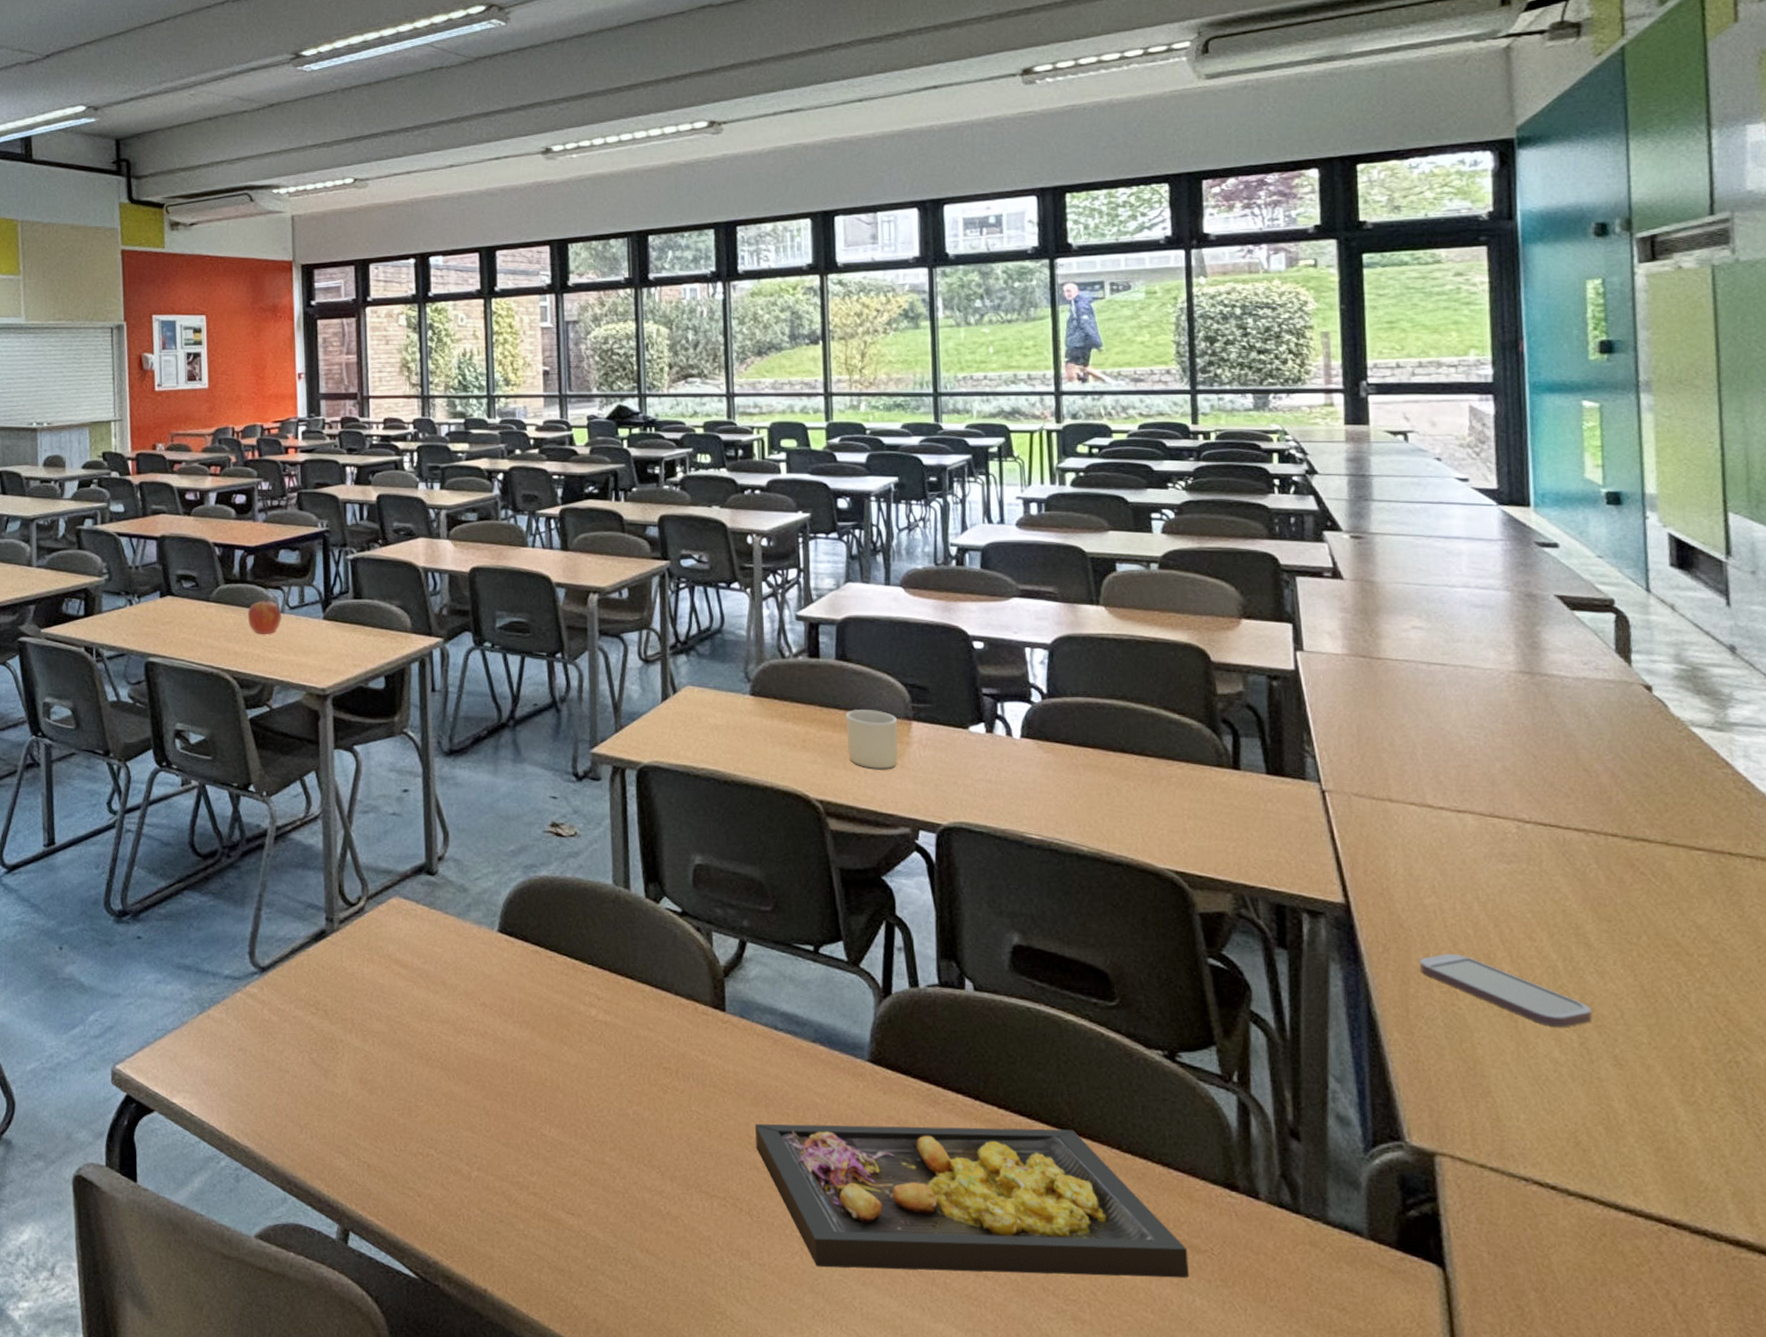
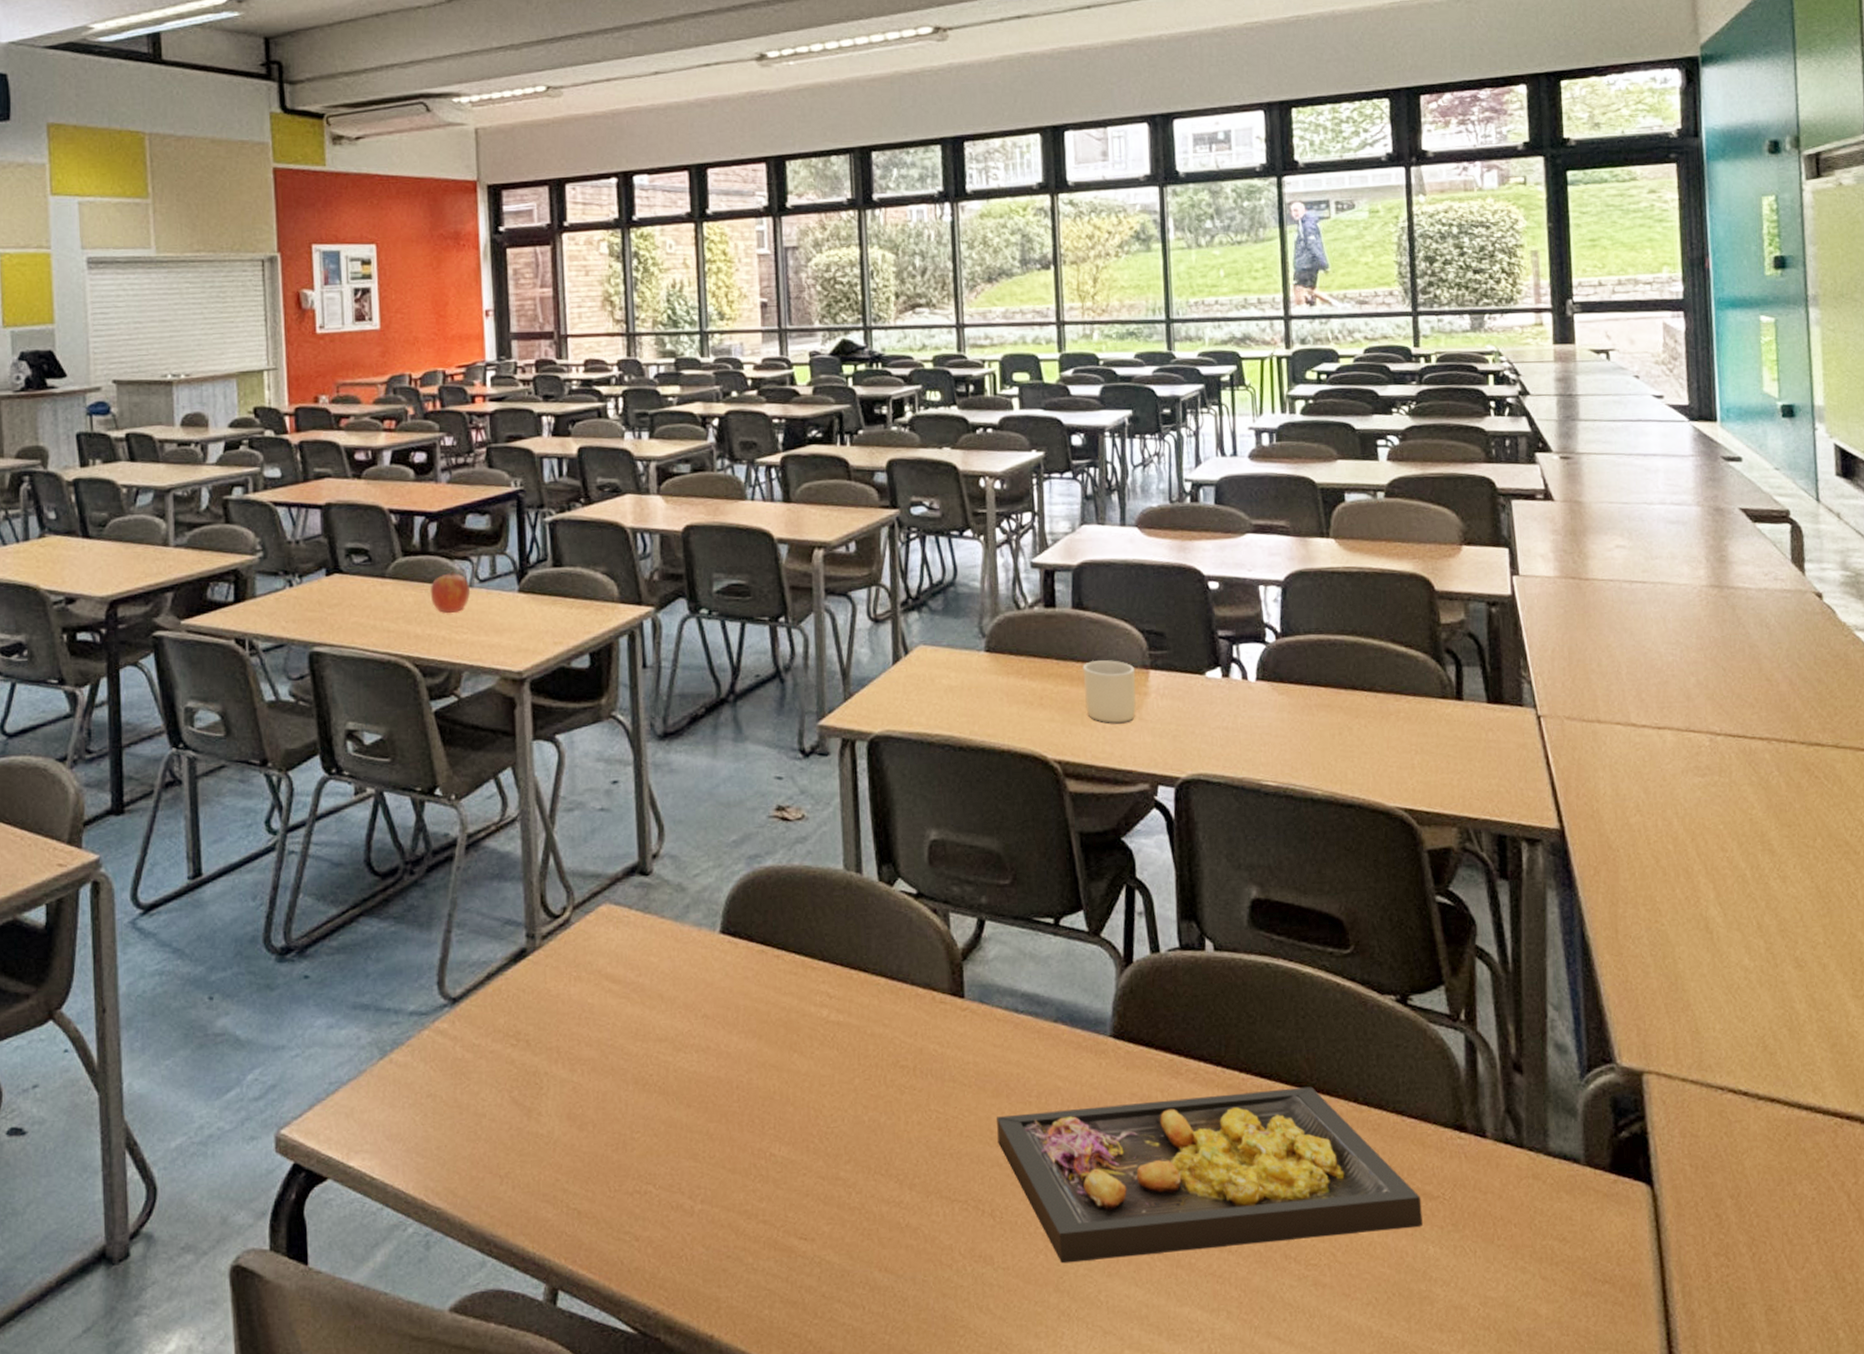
mobile phone: present [1419,953,1592,1027] -> none [1626,870,1776,935]

